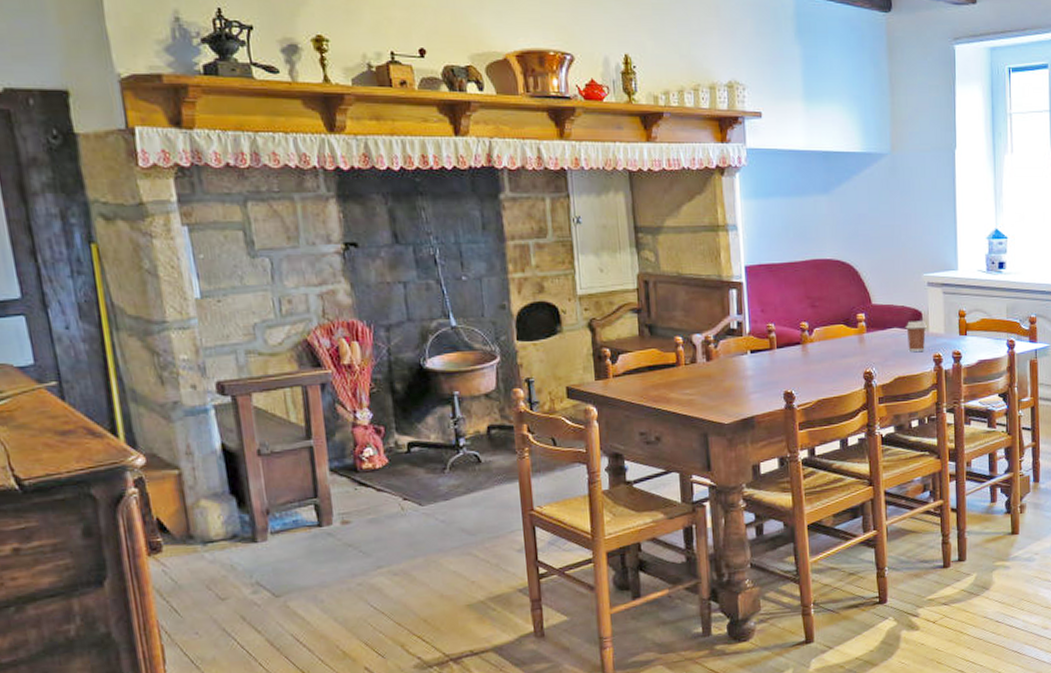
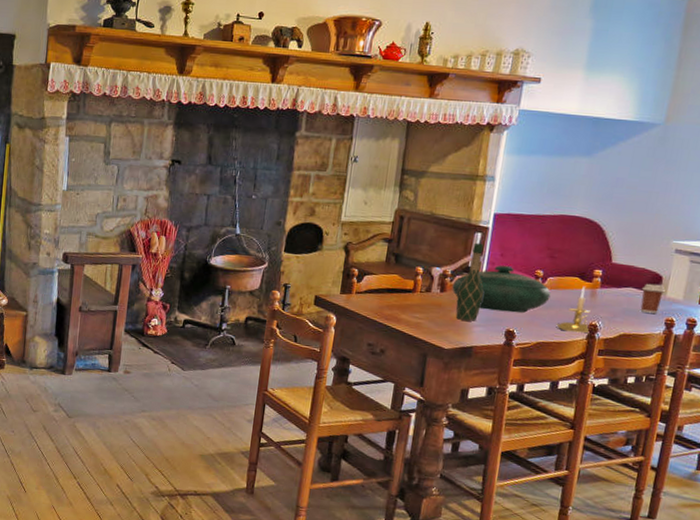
decorative bowl: none [718,321,821,374] -> present [452,265,551,313]
wine bottle: none [725,300,754,389] -> present [456,242,484,321]
candle holder: none [832,333,866,384] -> present [556,286,591,333]

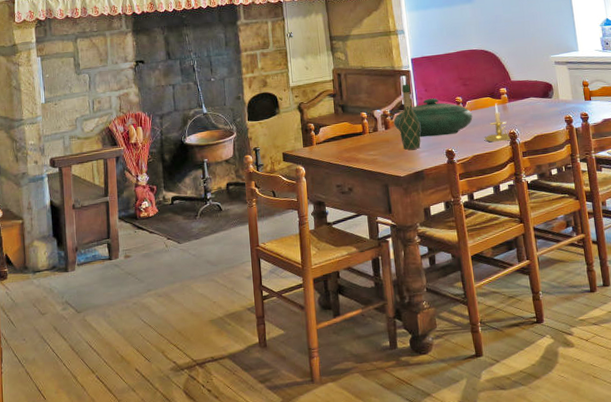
coffee cup: present [640,283,665,313] -> none [539,91,557,115]

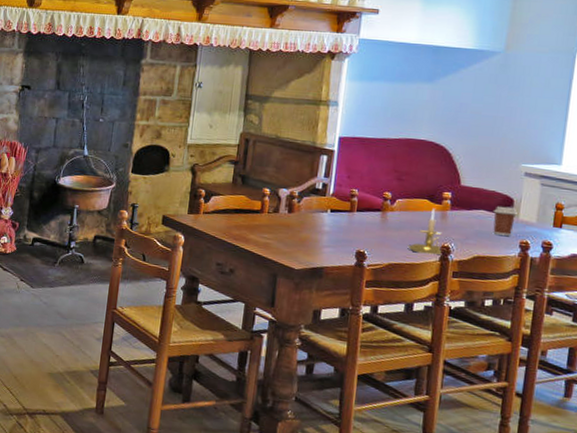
decorative bowl: present [393,98,473,137] -> none [299,187,400,234]
wine bottle: present [399,84,421,150] -> none [304,165,333,242]
coffee cup: none [539,91,557,115] -> present [492,206,517,236]

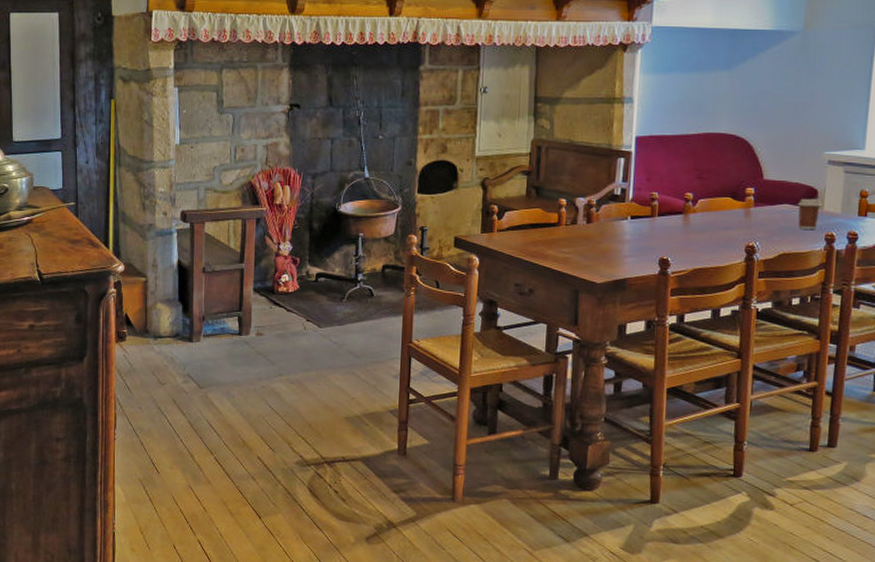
candle holder: present [407,208,443,255] -> none [712,206,748,256]

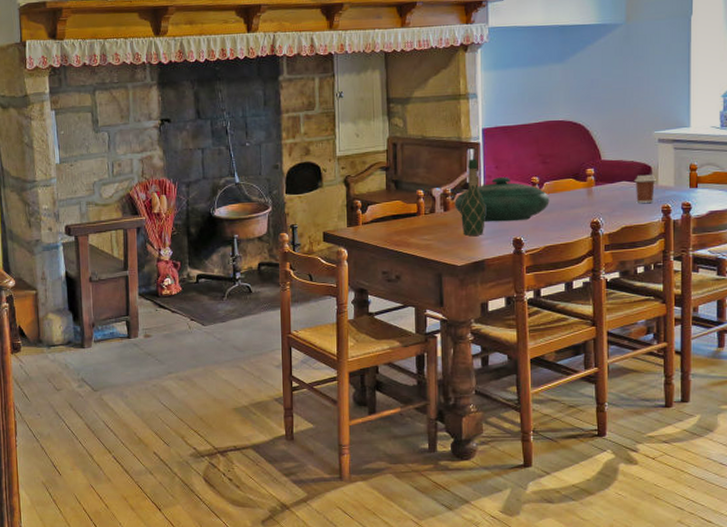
decorative bowl: none [598,190,703,240] -> present [454,176,550,222]
wine bottle: none [604,168,633,252] -> present [461,158,486,236]

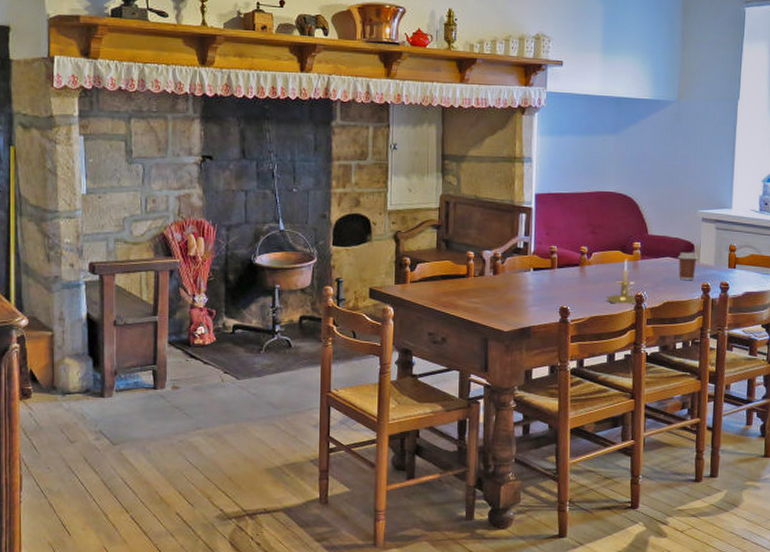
decorative bowl: present [454,176,550,222] -> none [504,243,597,290]
wine bottle: present [461,158,486,236] -> none [510,223,535,301]
candle holder: none [560,186,593,232] -> present [606,259,637,304]

